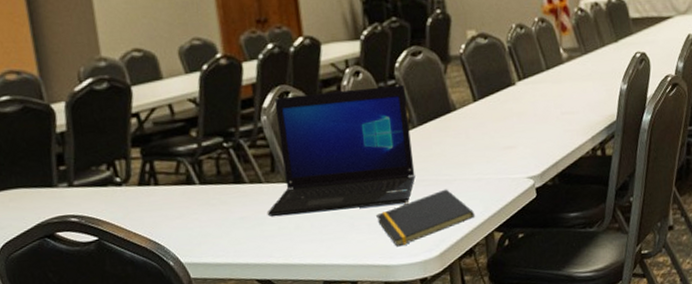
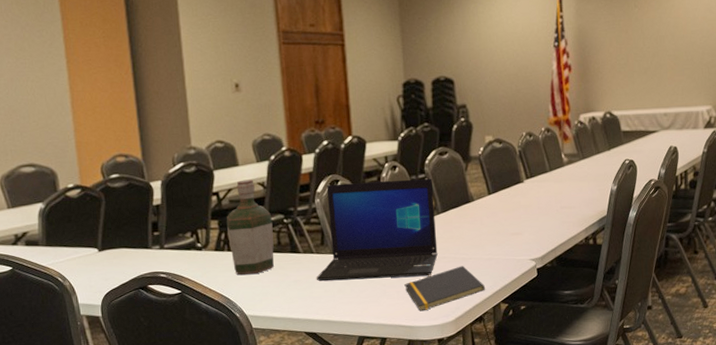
bottle: none [150,95,214,215] -> present [226,179,275,276]

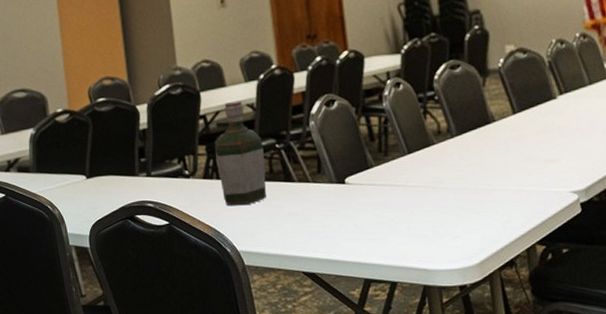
laptop: present [317,178,438,281] -> none [314,96,454,214]
notepad: present [404,266,486,312] -> none [416,198,516,252]

